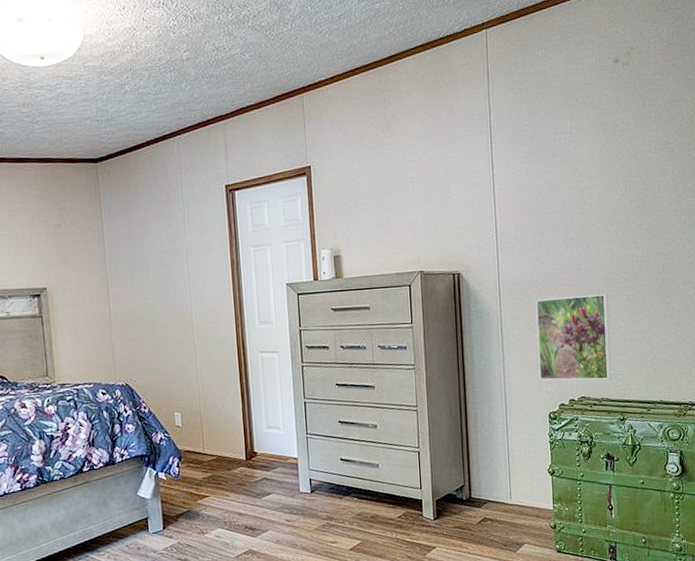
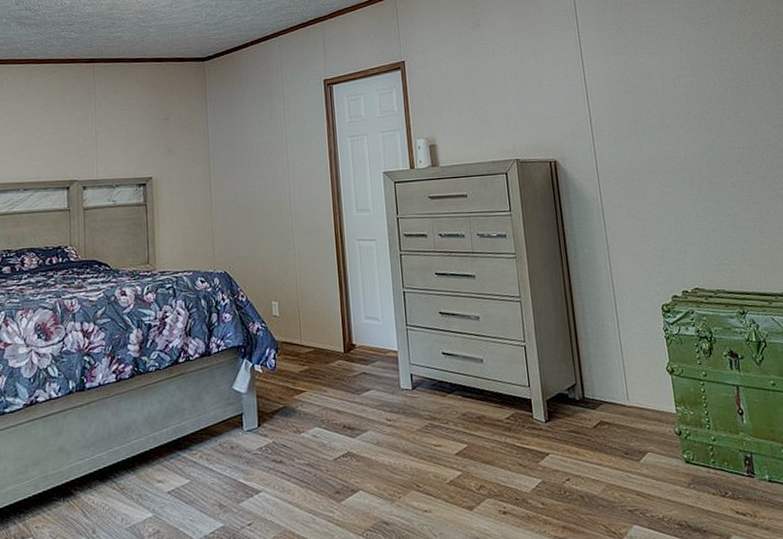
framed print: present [535,293,612,381] -> none [636,180,725,271]

